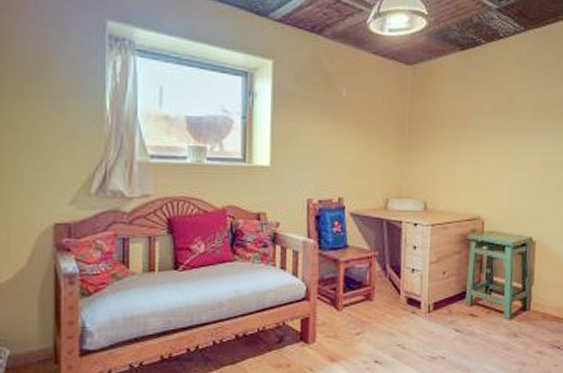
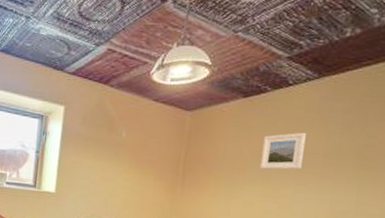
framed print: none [480,86,518,126] -> present [259,132,306,170]

